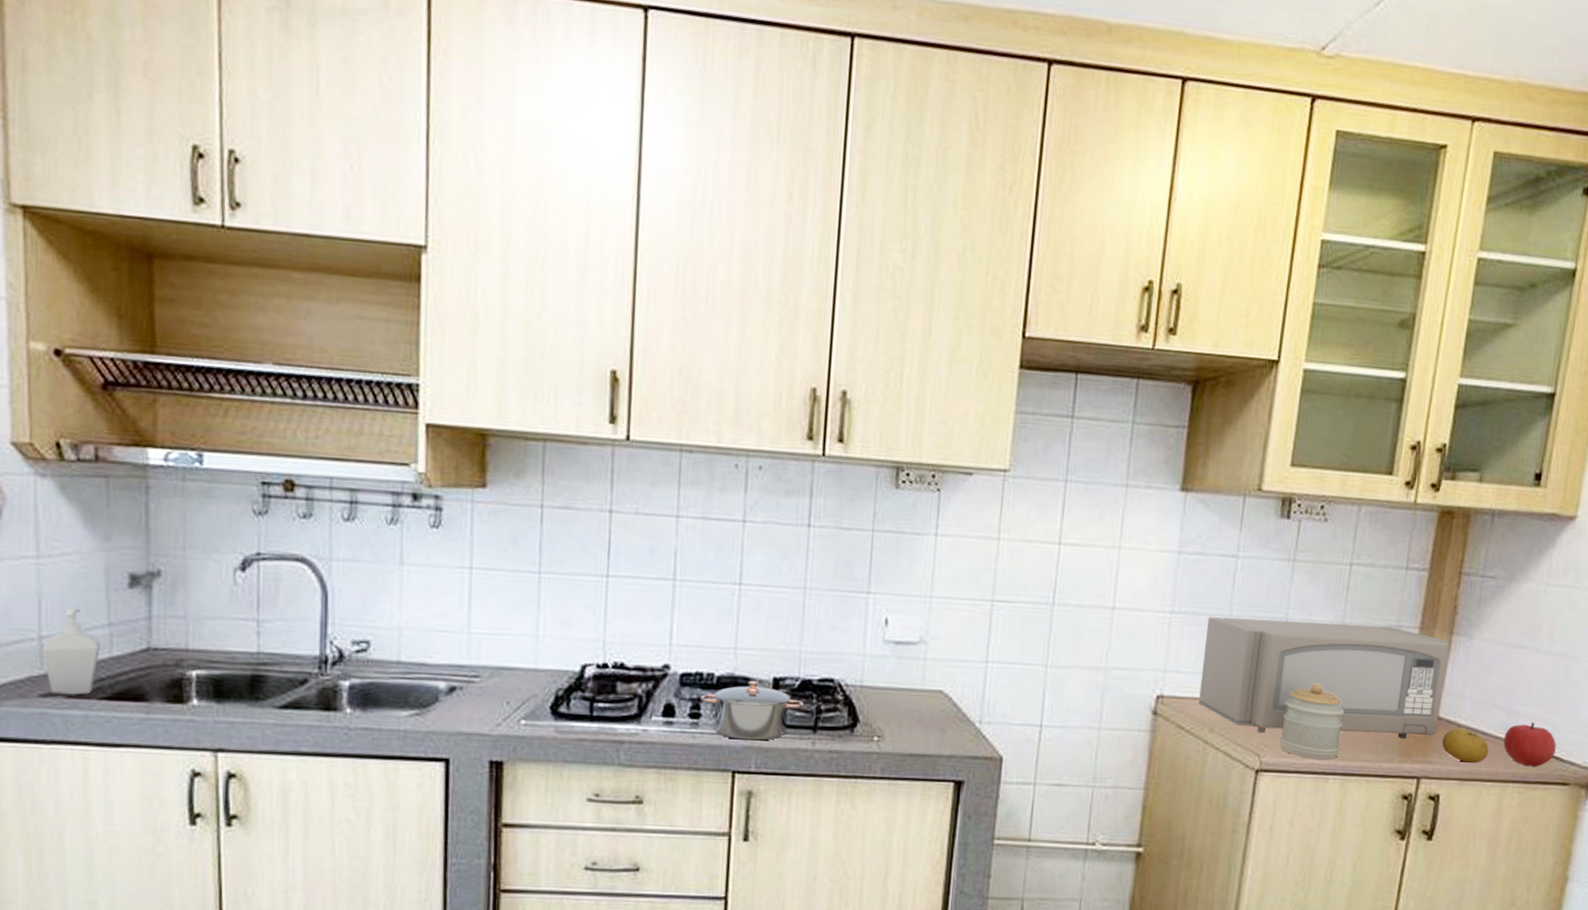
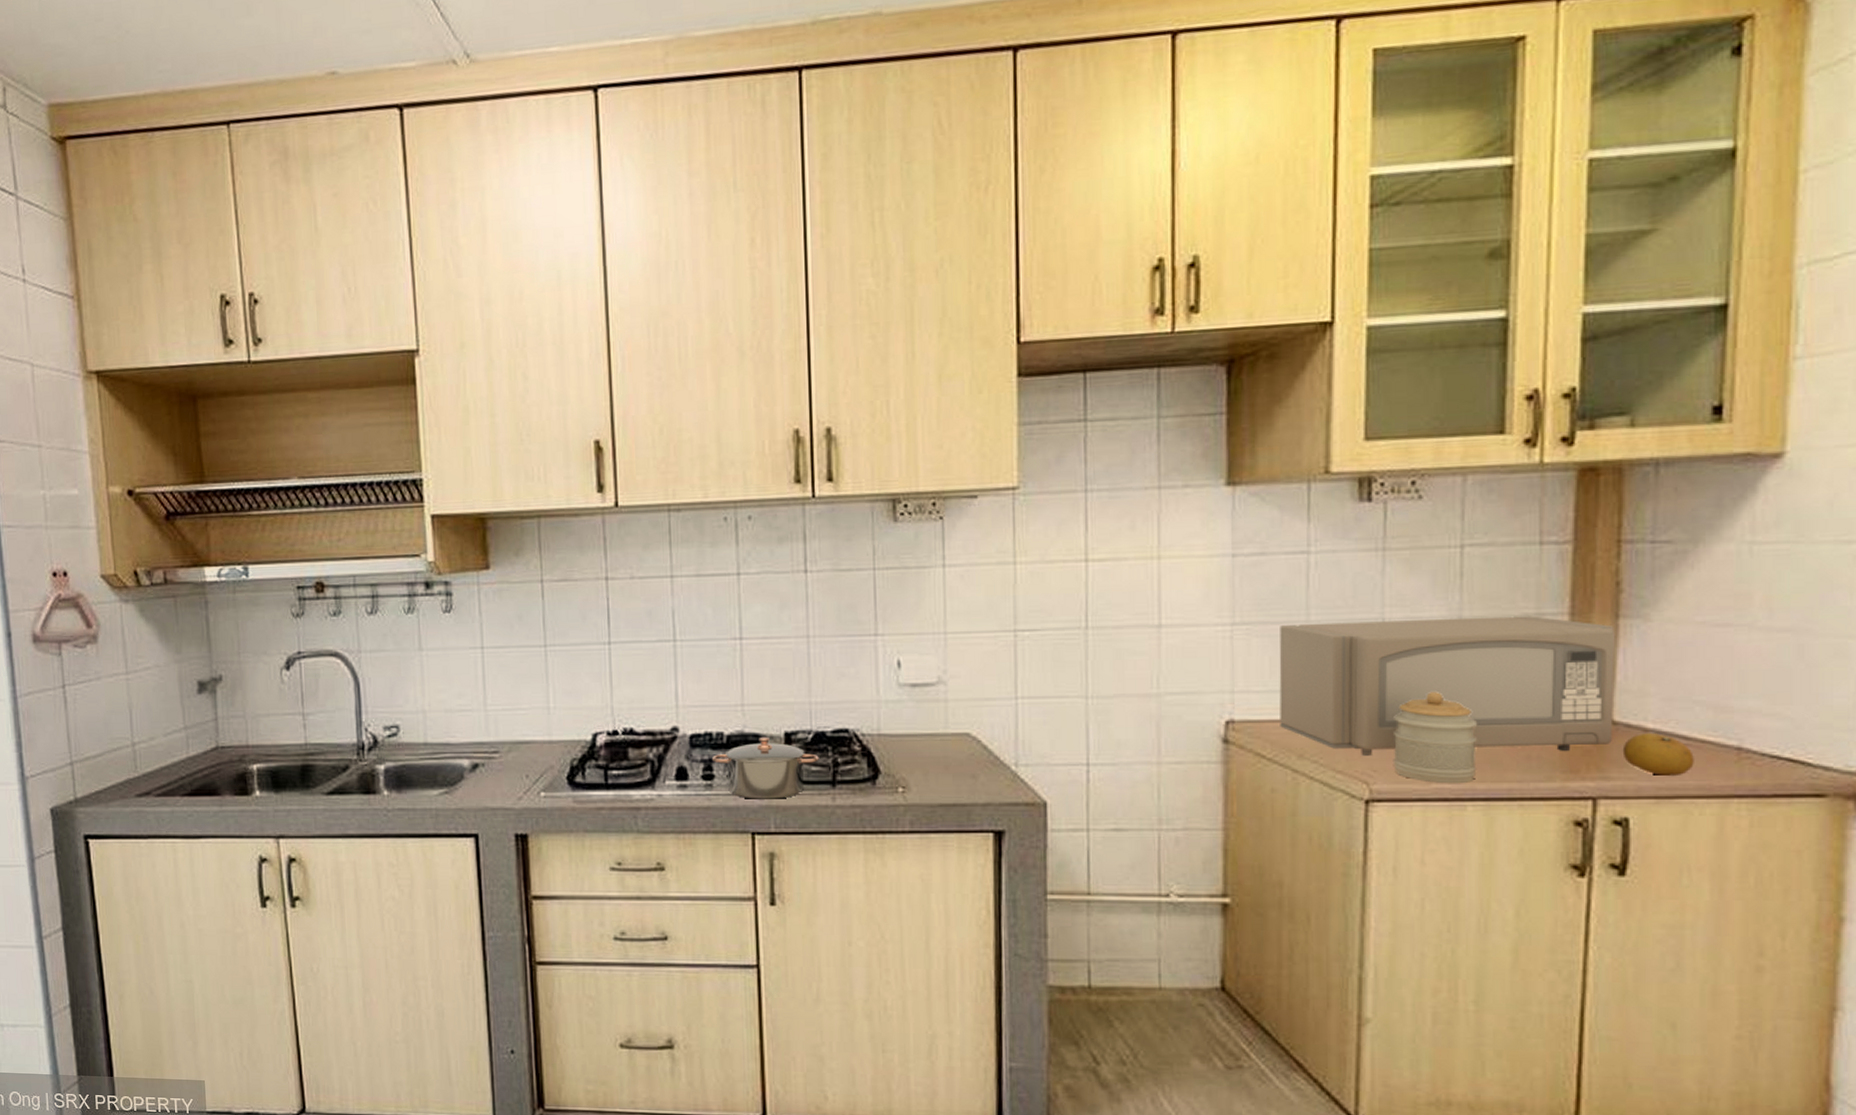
soap bottle: present [41,608,102,696] -> none [135,715,180,795]
fruit: present [1503,722,1556,768] -> none [1715,718,1798,778]

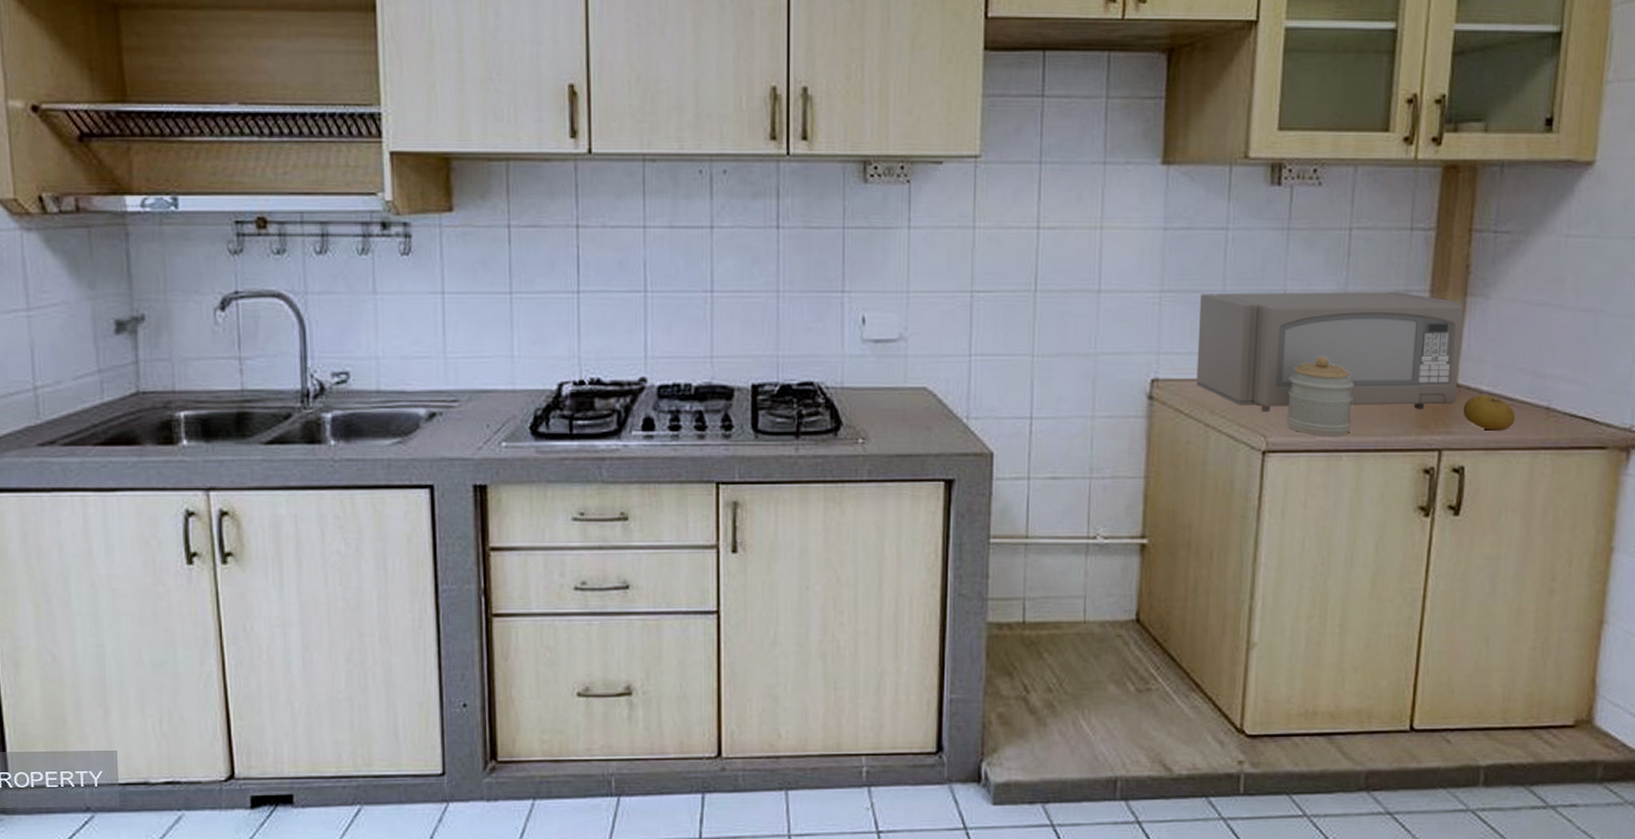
cooking pot: present [711,736,819,801] -> none [679,388,784,451]

